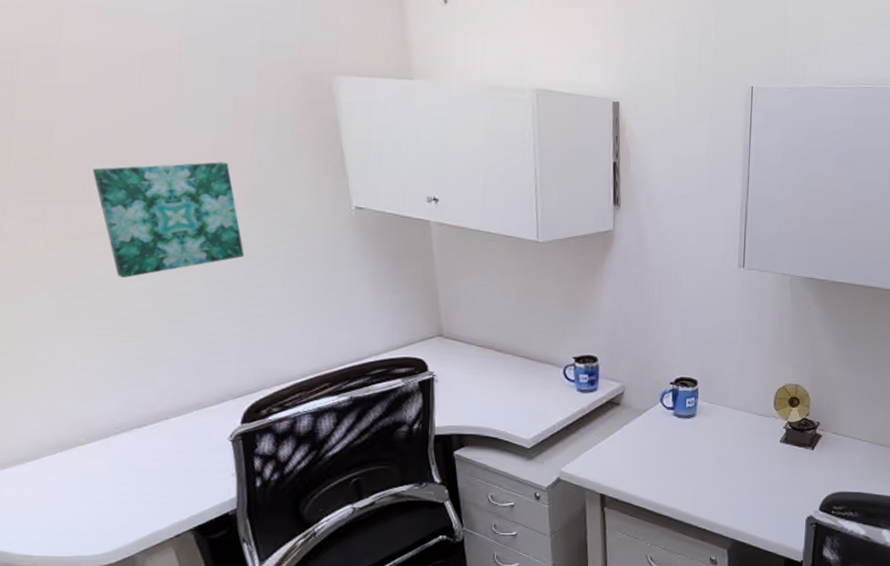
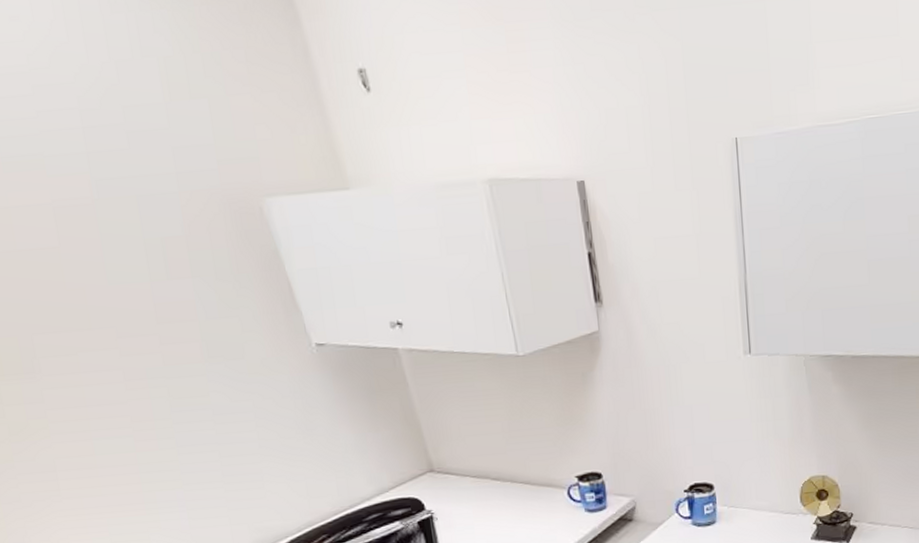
wall art: present [92,162,244,278] -> none [35,314,211,452]

